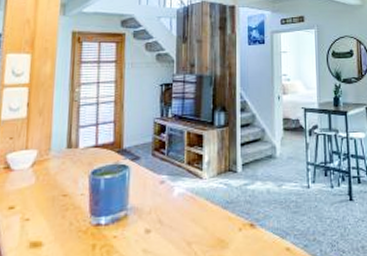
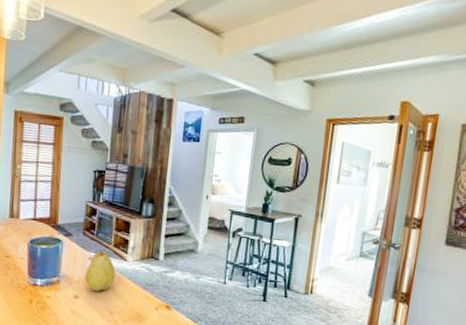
fruit: none [157,171,191,221] -> present [85,250,116,292]

